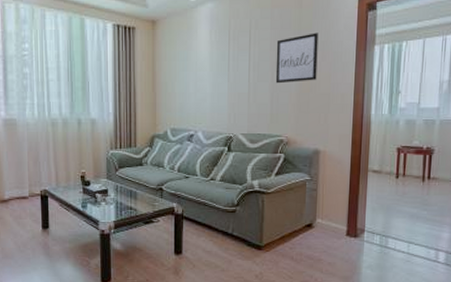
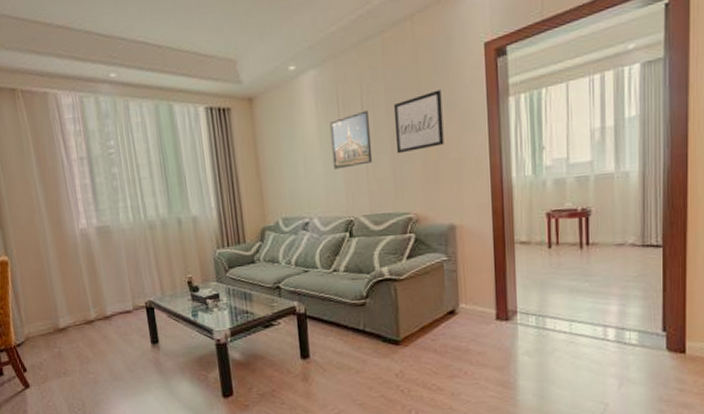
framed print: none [220,43,255,91] -> present [330,110,373,170]

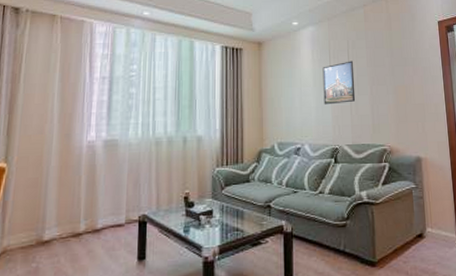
wall art: present [393,89,444,154] -> none [372,51,411,96]

